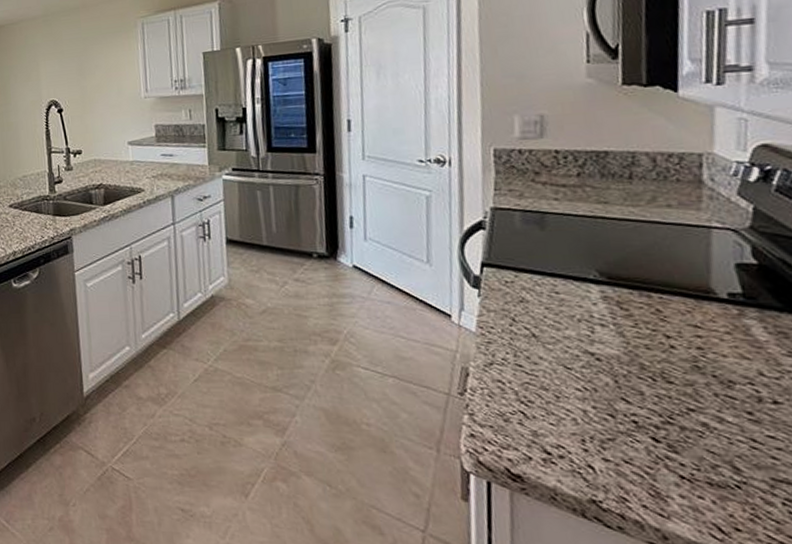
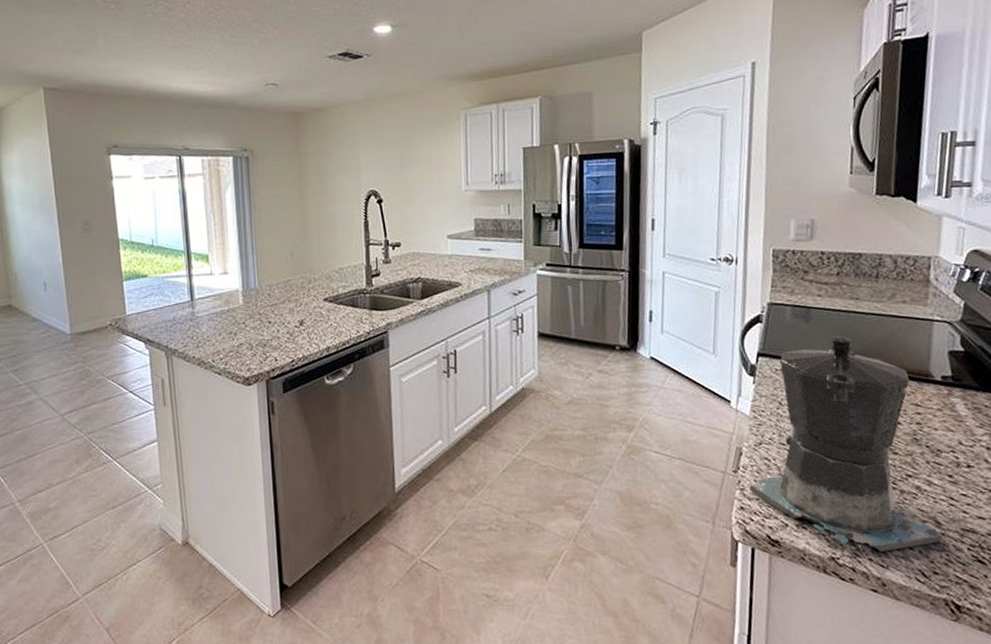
coffee maker: none [480,245,746,499] -> present [749,336,944,552]

